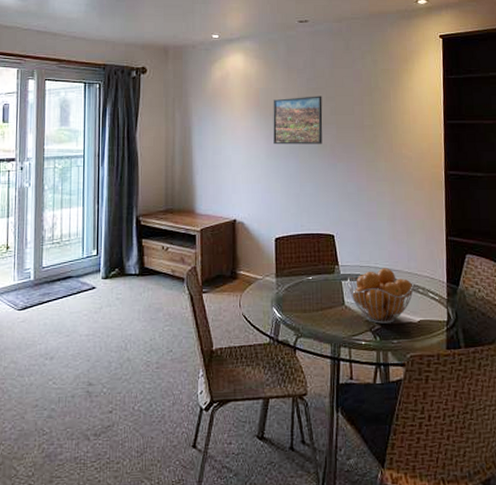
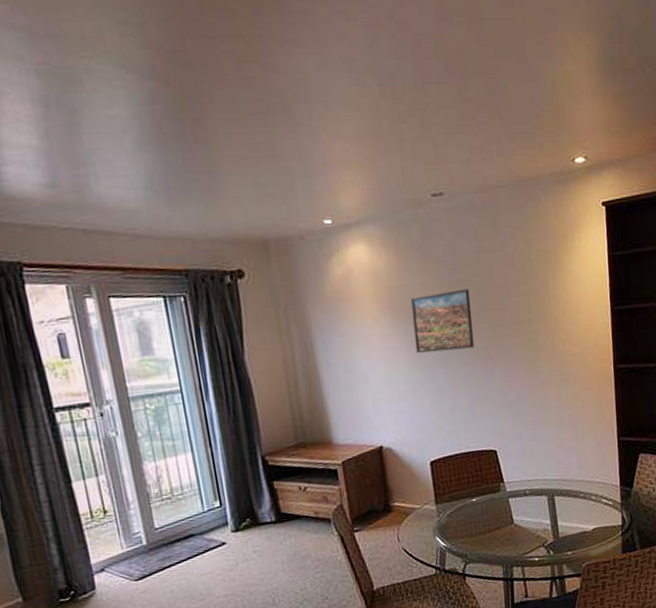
fruit basket: present [347,268,415,324] -> none [514,478,587,538]

